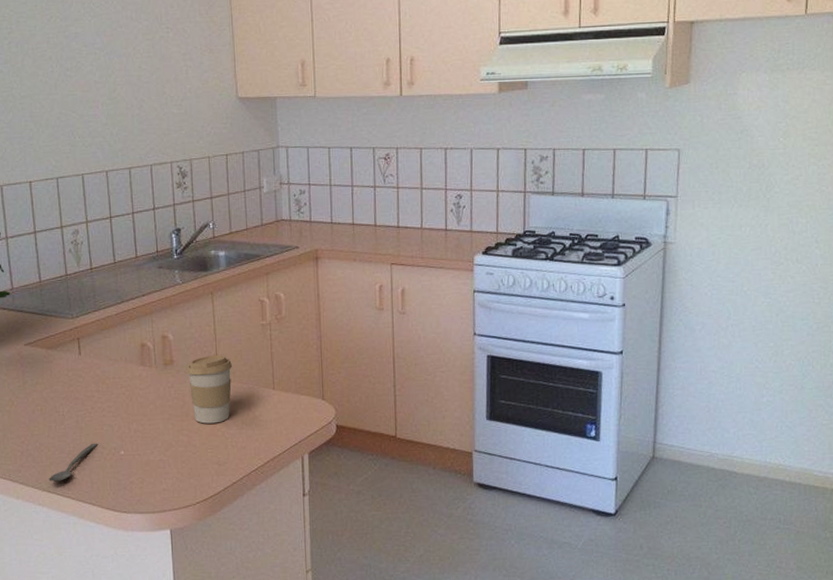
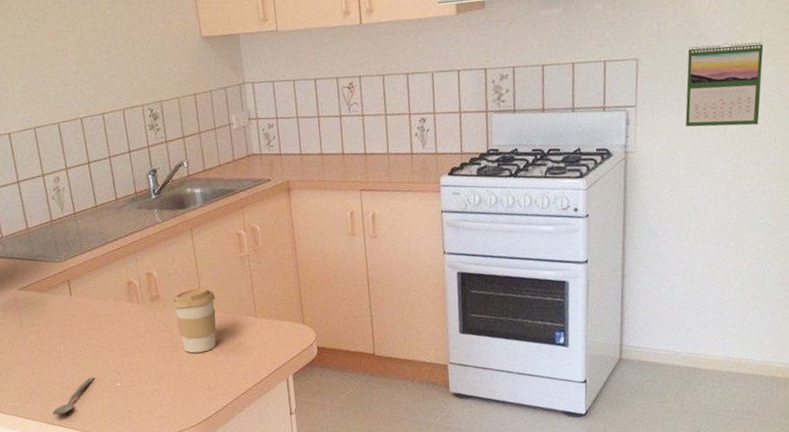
calendar: none [726,139,807,224] -> present [685,42,764,127]

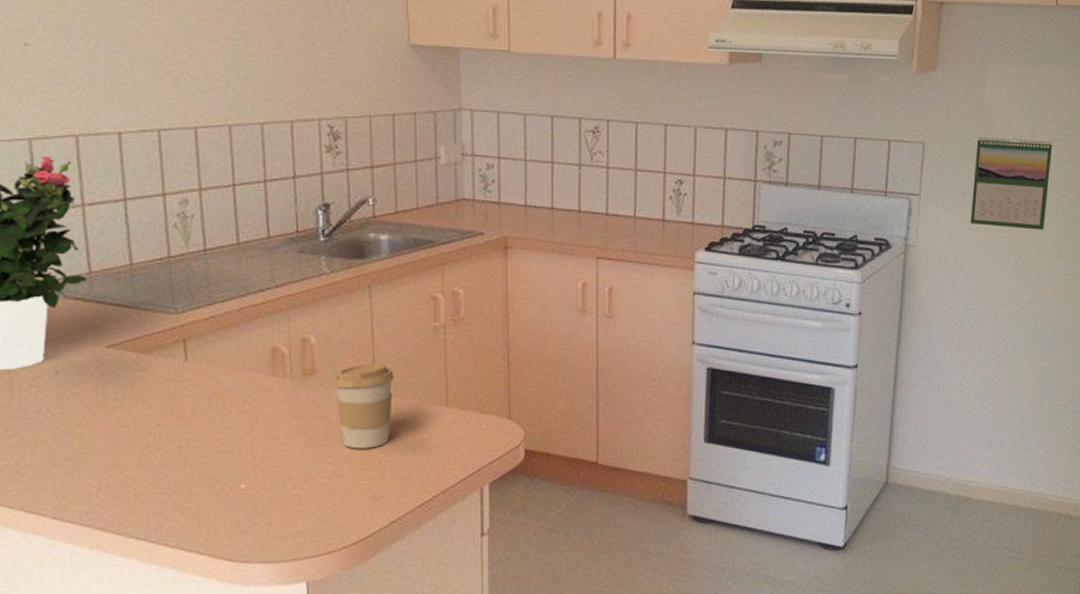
spoon: present [52,377,96,415] -> none [137,474,210,526]

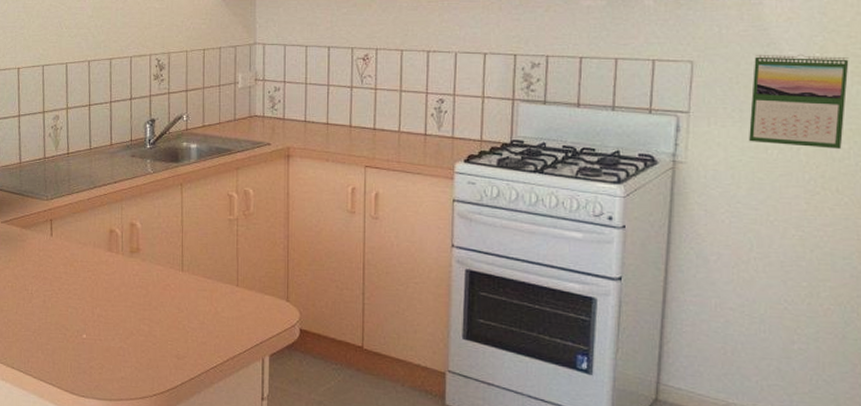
coffee cup: present [332,363,394,449] -> none [151,246,197,316]

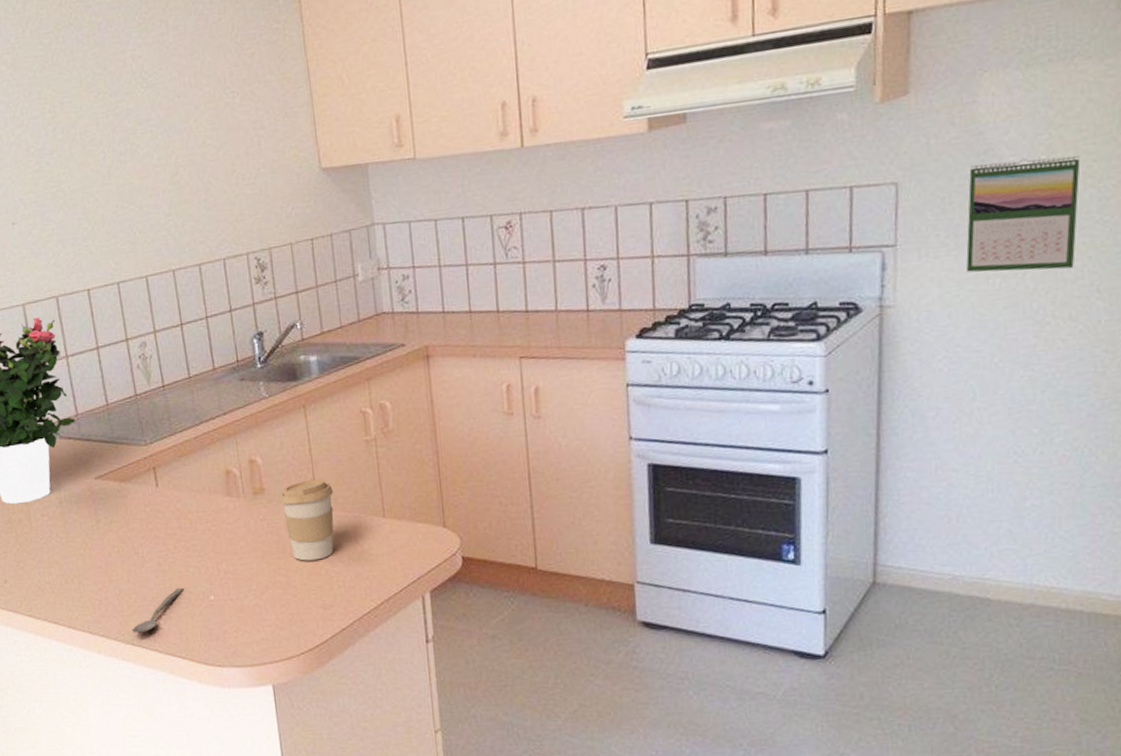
spoon: none [13,324,63,359] -> present [132,587,185,633]
coffee cup: none [151,246,197,316] -> present [279,478,334,561]

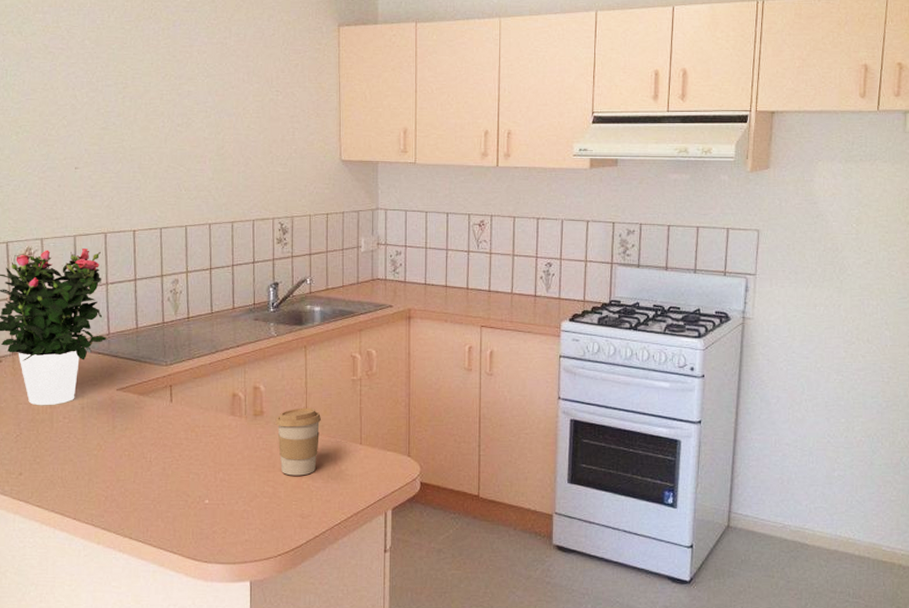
spoon: present [132,587,185,633] -> none [131,491,184,528]
calendar: present [966,156,1081,272] -> none [802,224,878,305]

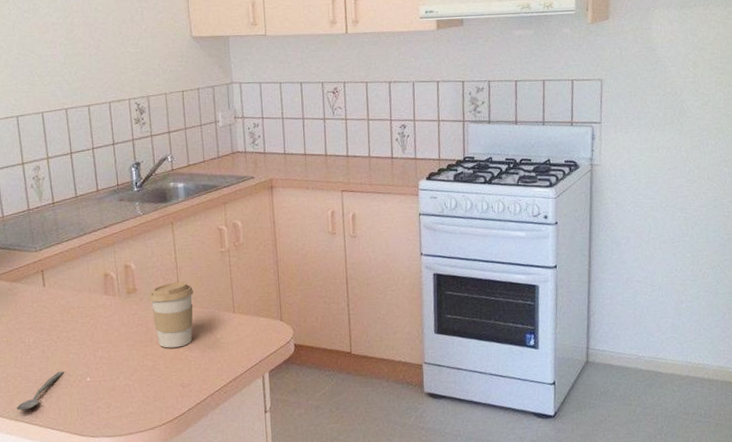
spoon: none [131,491,184,528] -> present [16,371,65,411]

